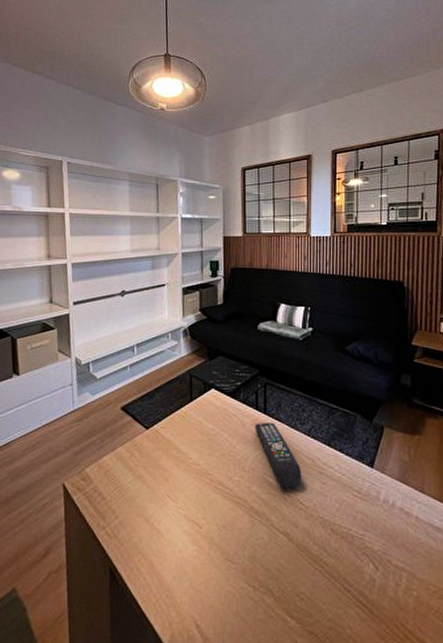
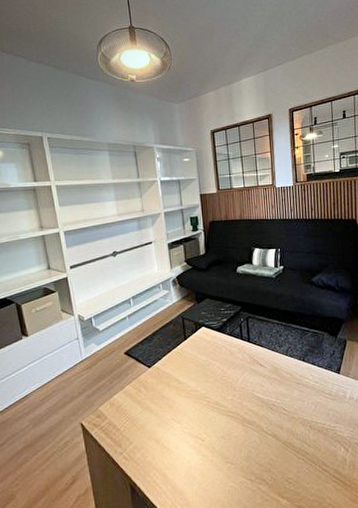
remote control: present [255,422,302,488] -> none [241,348,284,400]

